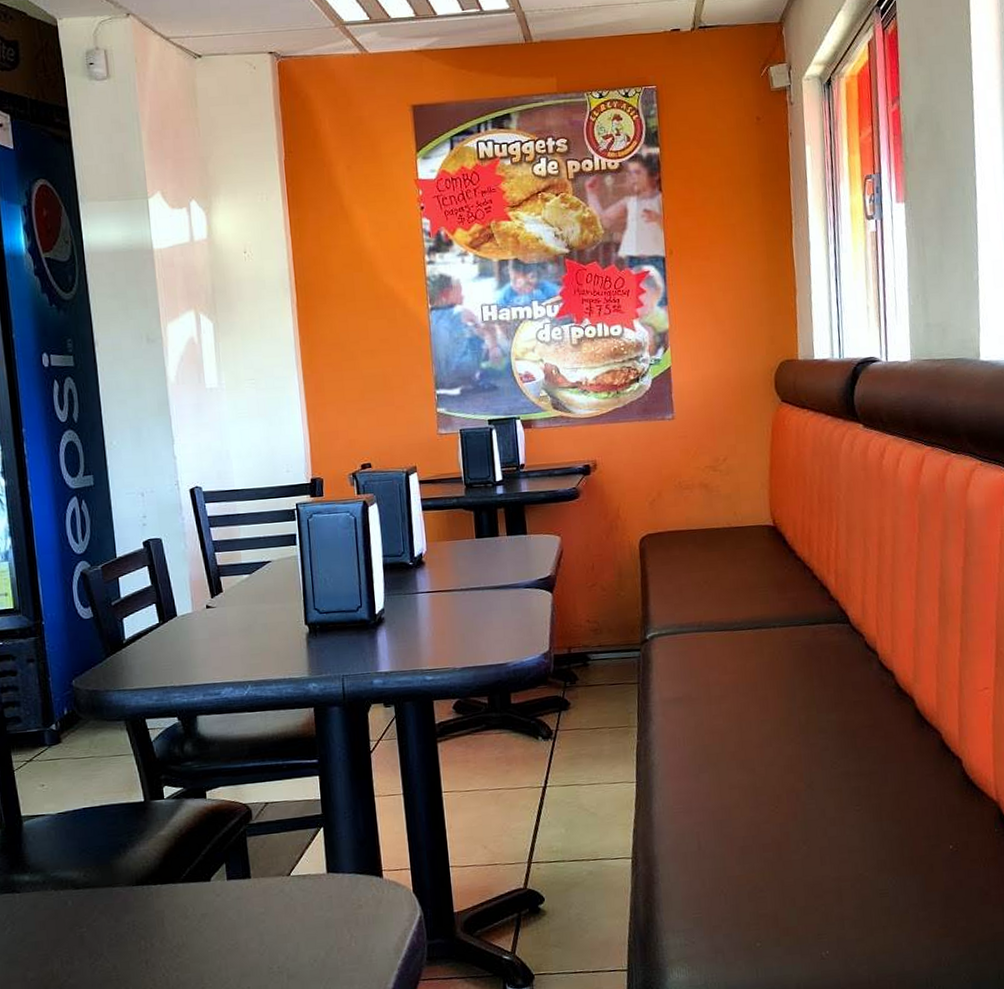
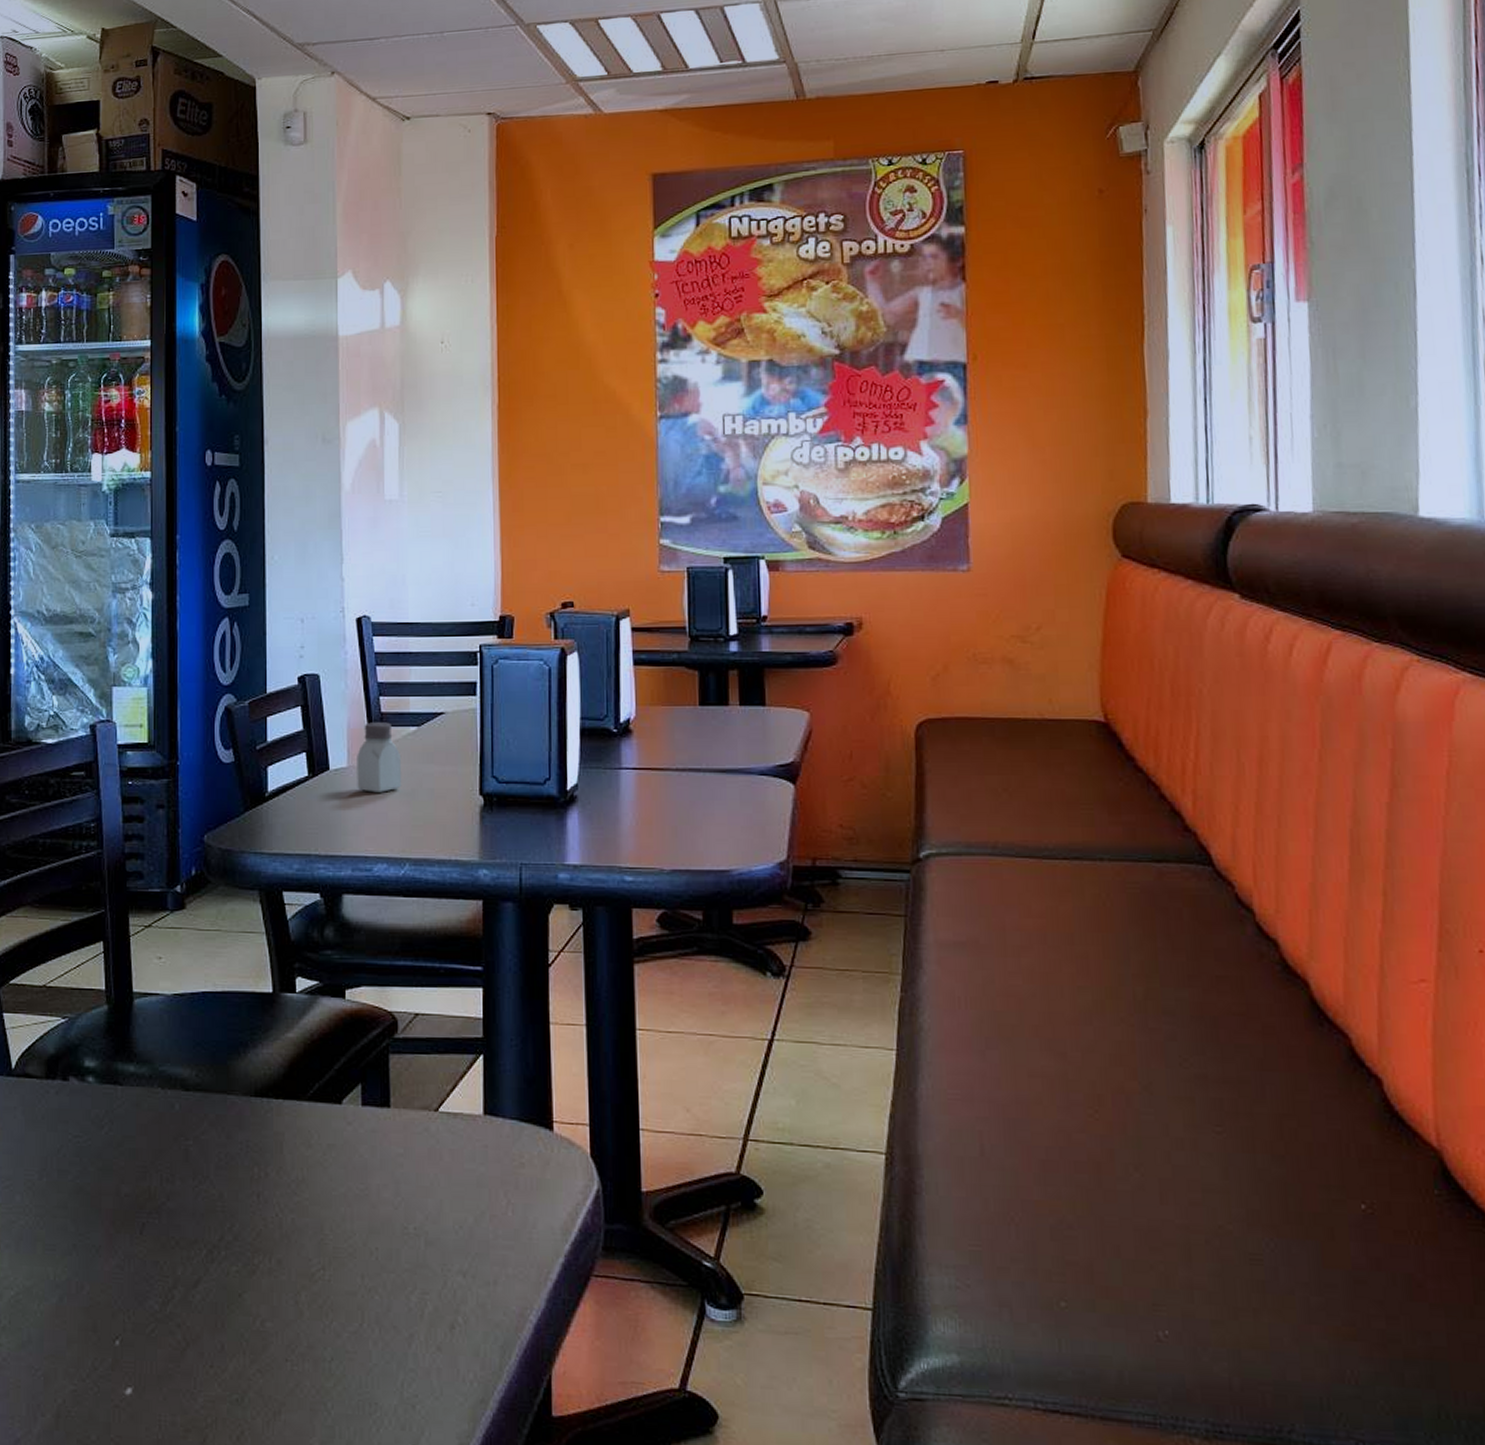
saltshaker: none [199,573,240,632] -> present [357,722,402,793]

